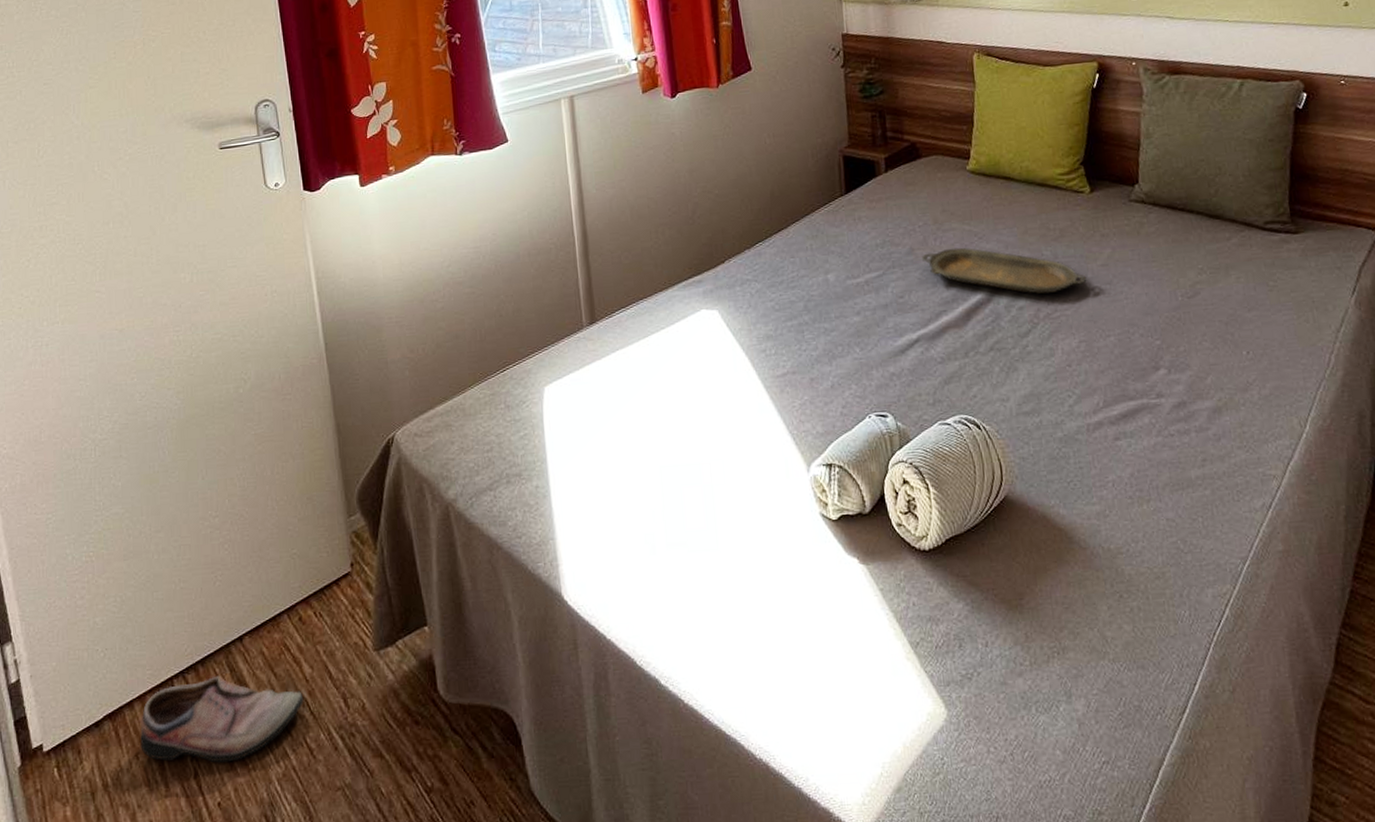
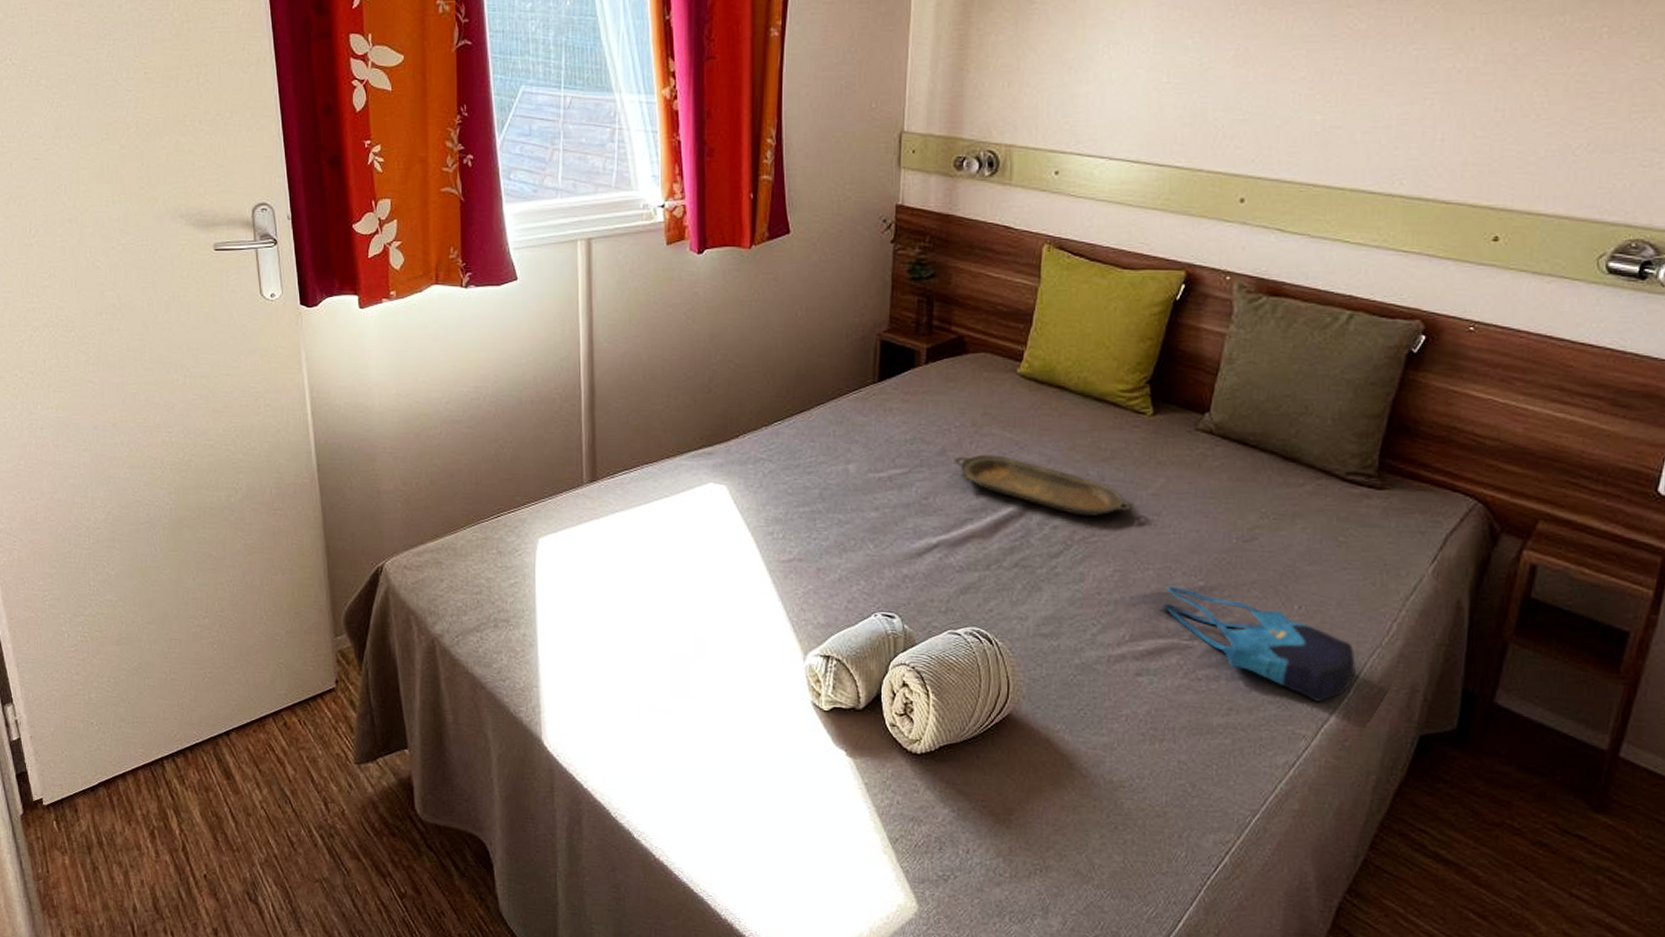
shoe: present [139,675,304,763] -> none [131,763,287,841]
tote bag: none [1128,348,1308,441] -> present [1164,585,1356,702]

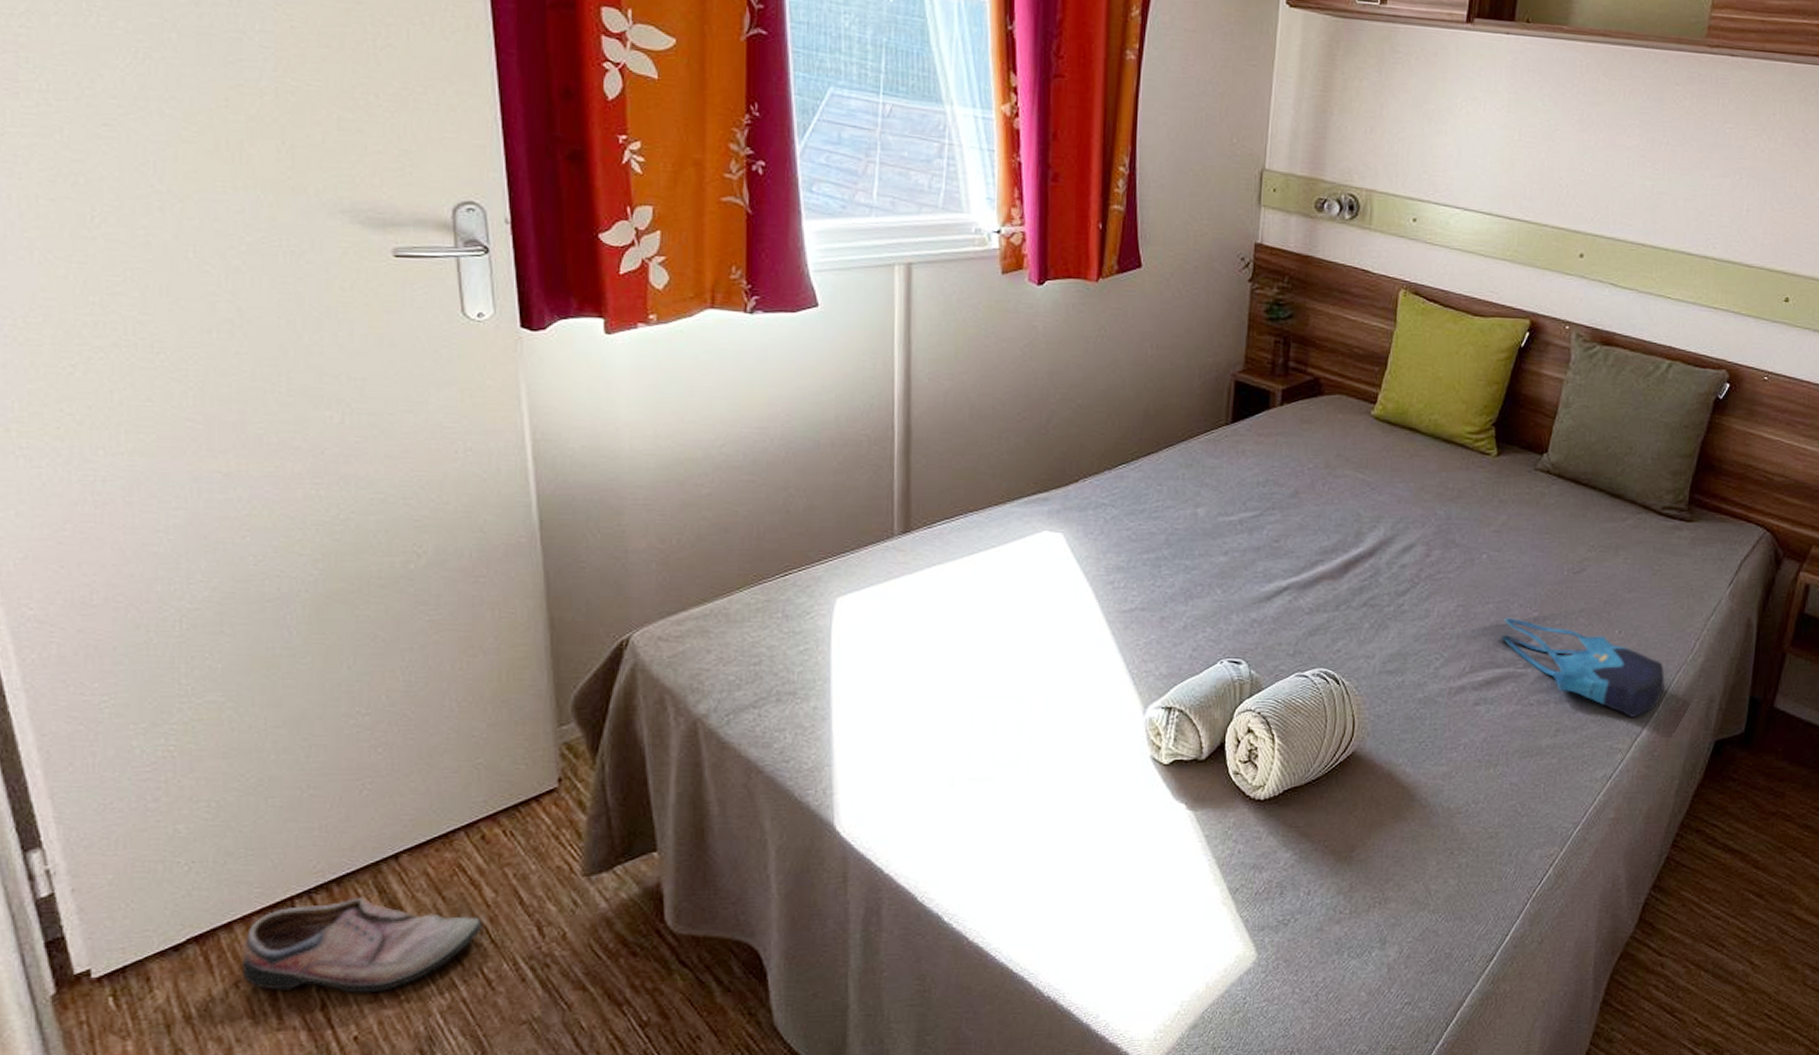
shoe: none [131,763,287,841] -> present [240,897,482,994]
serving tray: present [952,454,1133,517] -> none [1305,496,1477,555]

